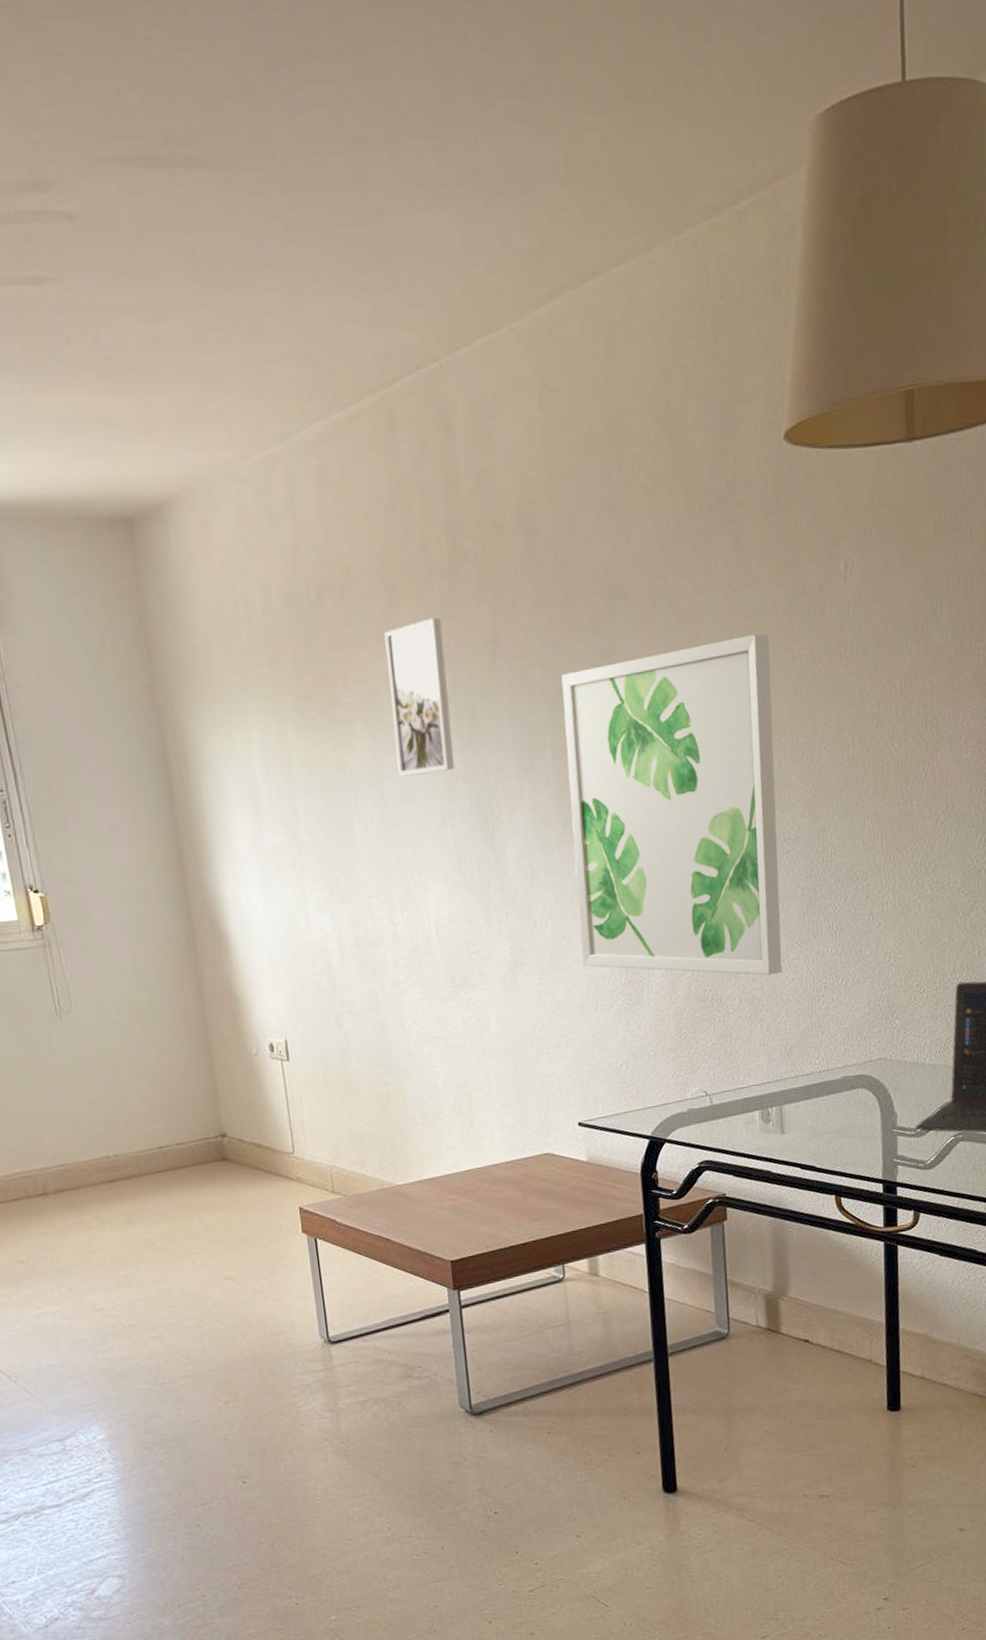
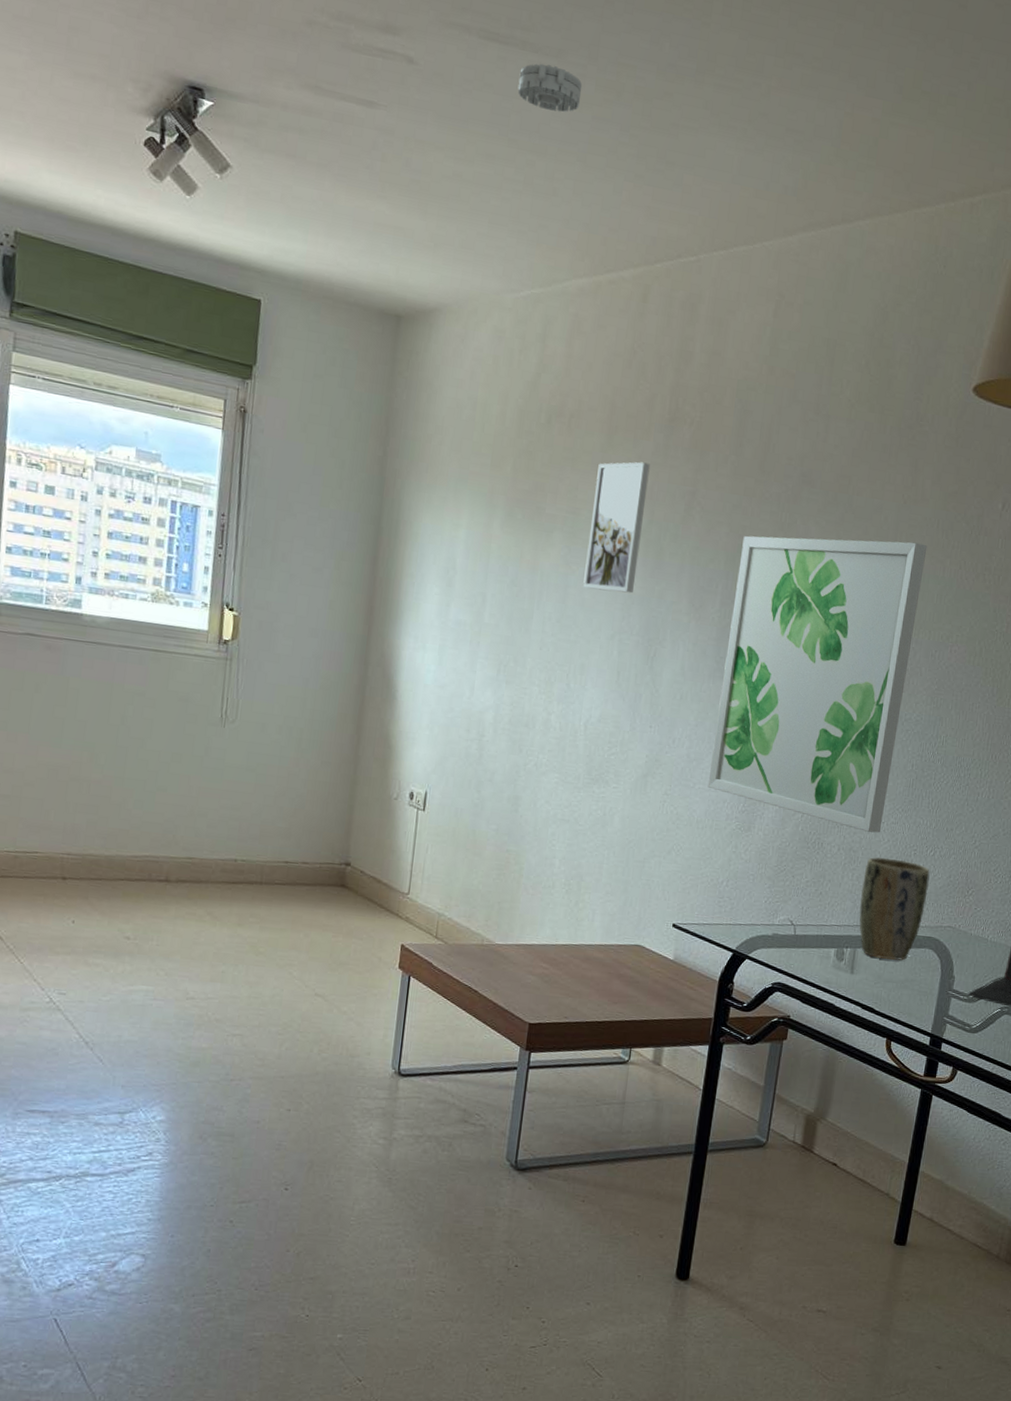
smoke detector: none [192,178,268,233] -> present [517,63,583,112]
plant pot: none [774,996,848,1111] -> present [859,857,930,960]

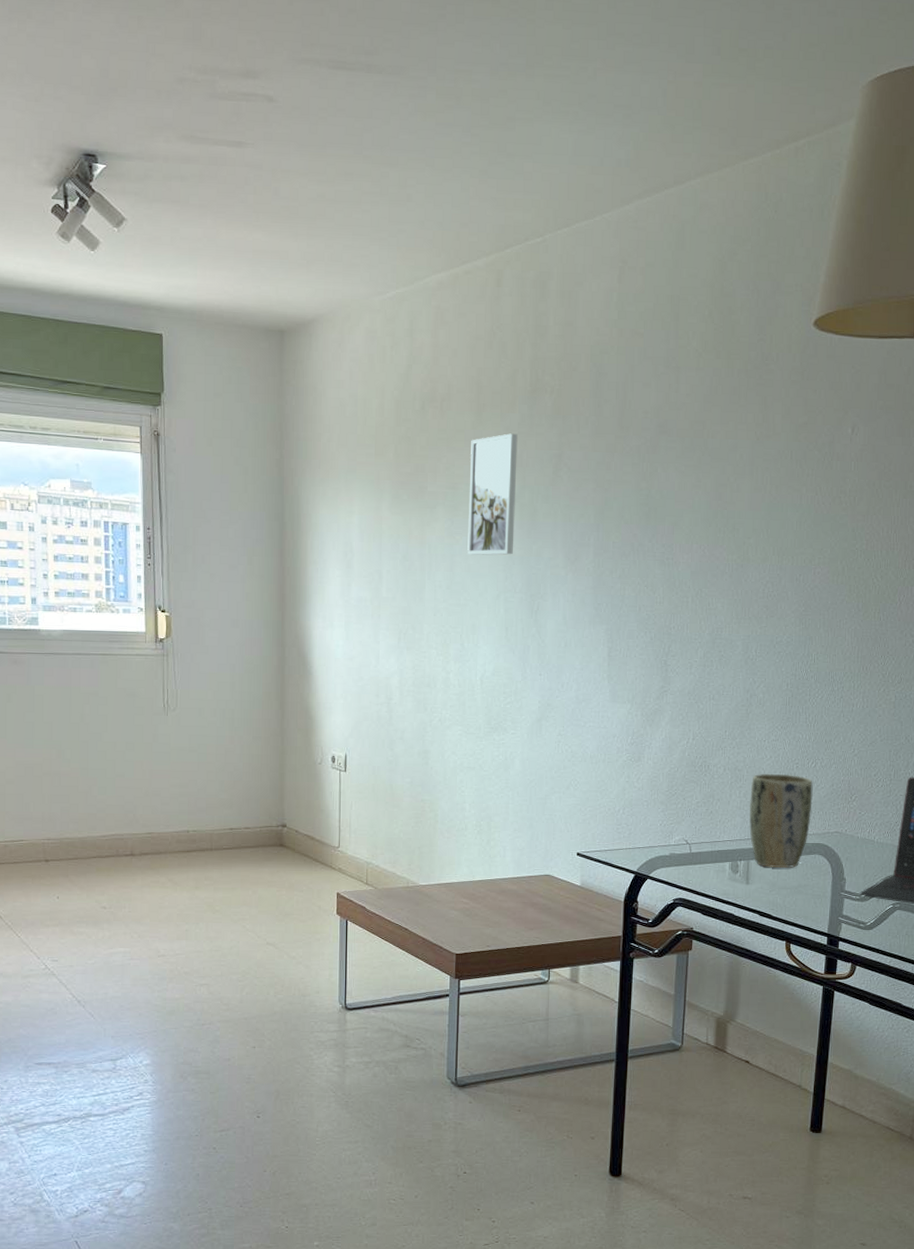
smoke detector: present [517,63,583,112] -> none [367,82,425,124]
wall art: present [707,535,928,833] -> none [597,475,783,751]

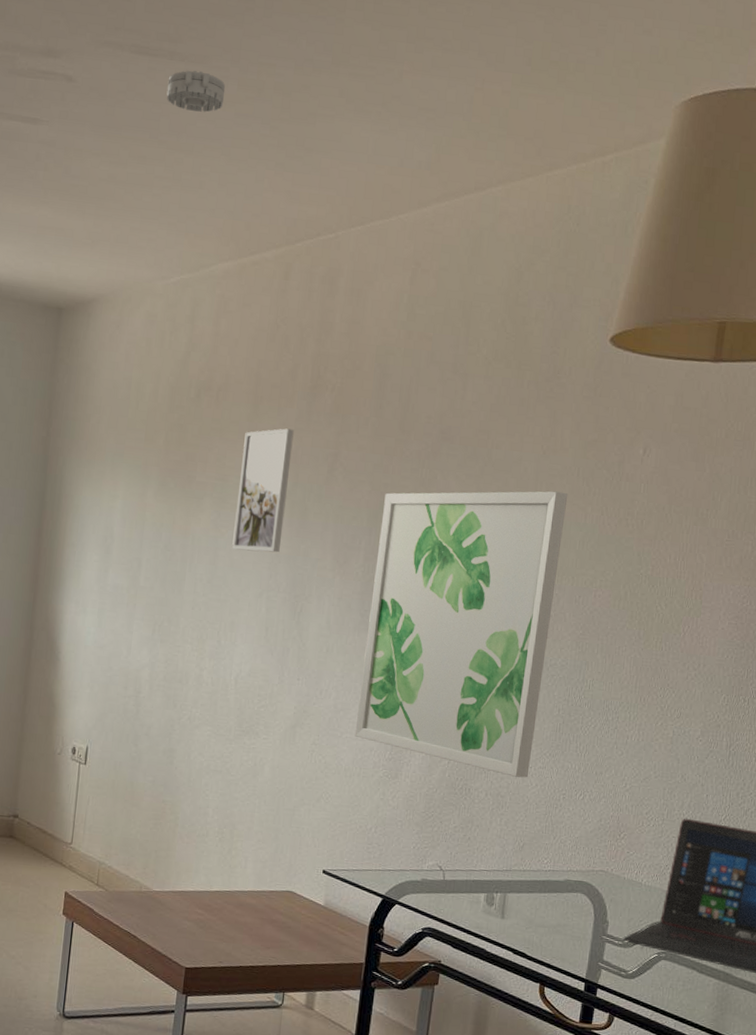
smoke detector: none [367,82,425,124] -> present [166,70,226,113]
wall art: none [597,475,783,751] -> present [354,491,568,778]
plant pot: present [749,773,813,868] -> none [508,802,580,905]

